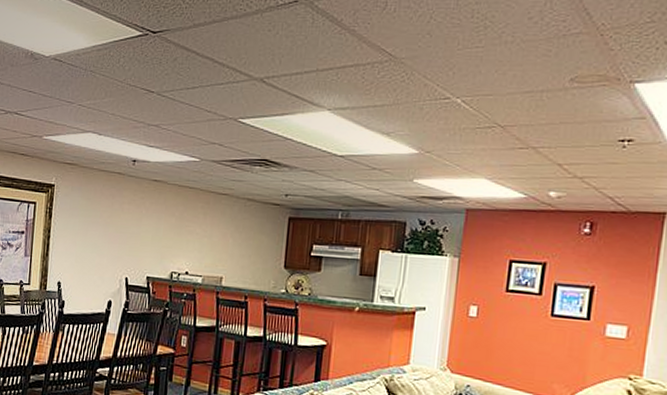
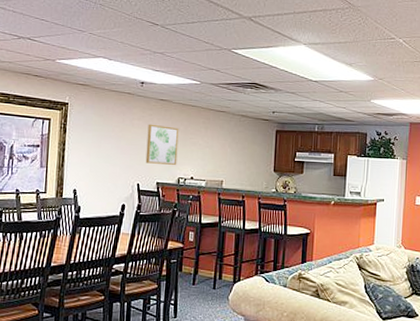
wall art: none [135,208,174,257] -> present [145,124,179,165]

